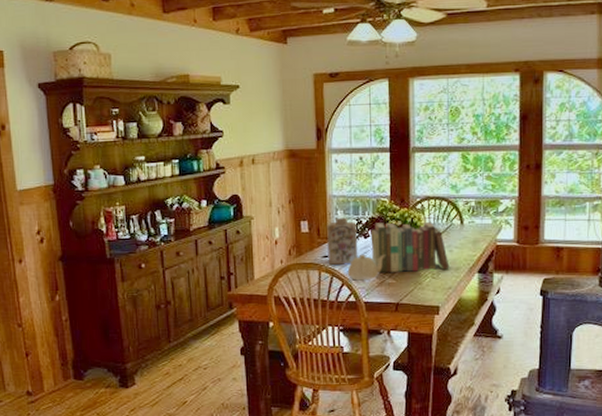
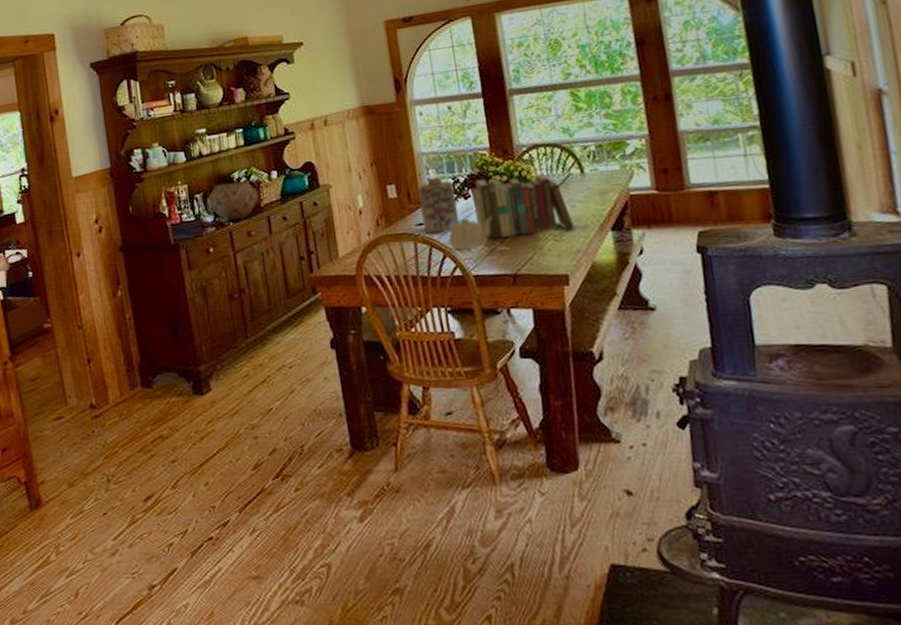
ceramic pot: none [143,207,187,241] -> present [208,180,258,221]

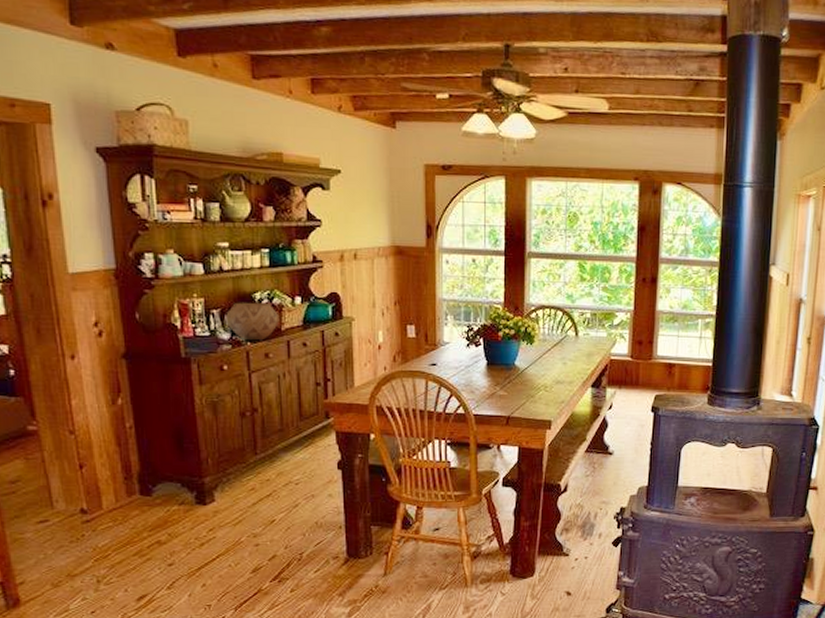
decorative jar: present [418,177,460,234] -> none [436,323,469,374]
teapot: present [448,216,494,251] -> none [456,363,498,392]
books: present [472,174,575,239] -> none [483,330,563,384]

